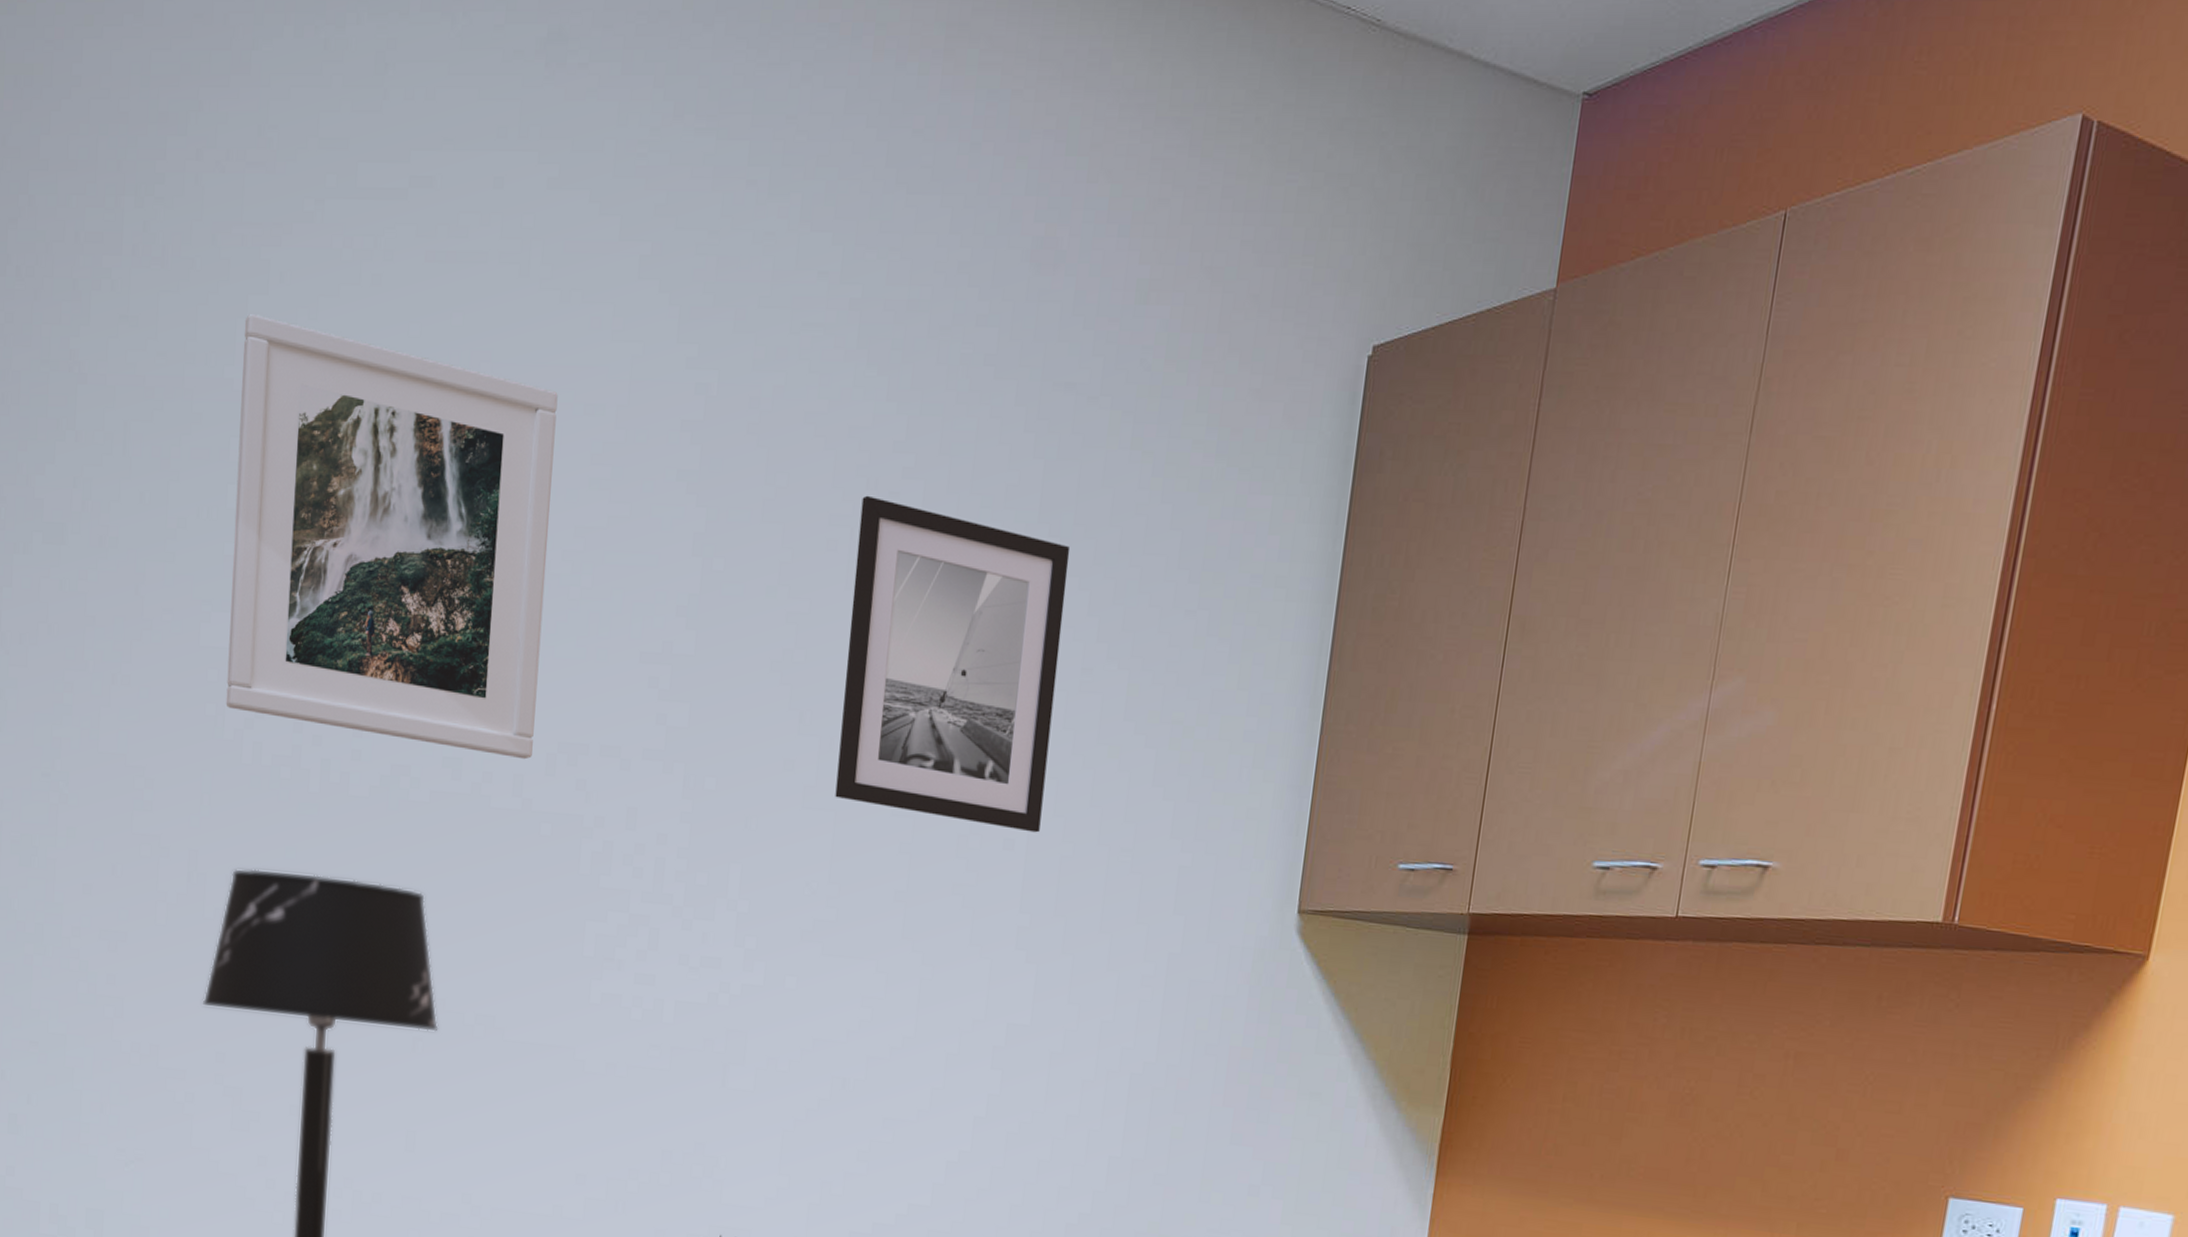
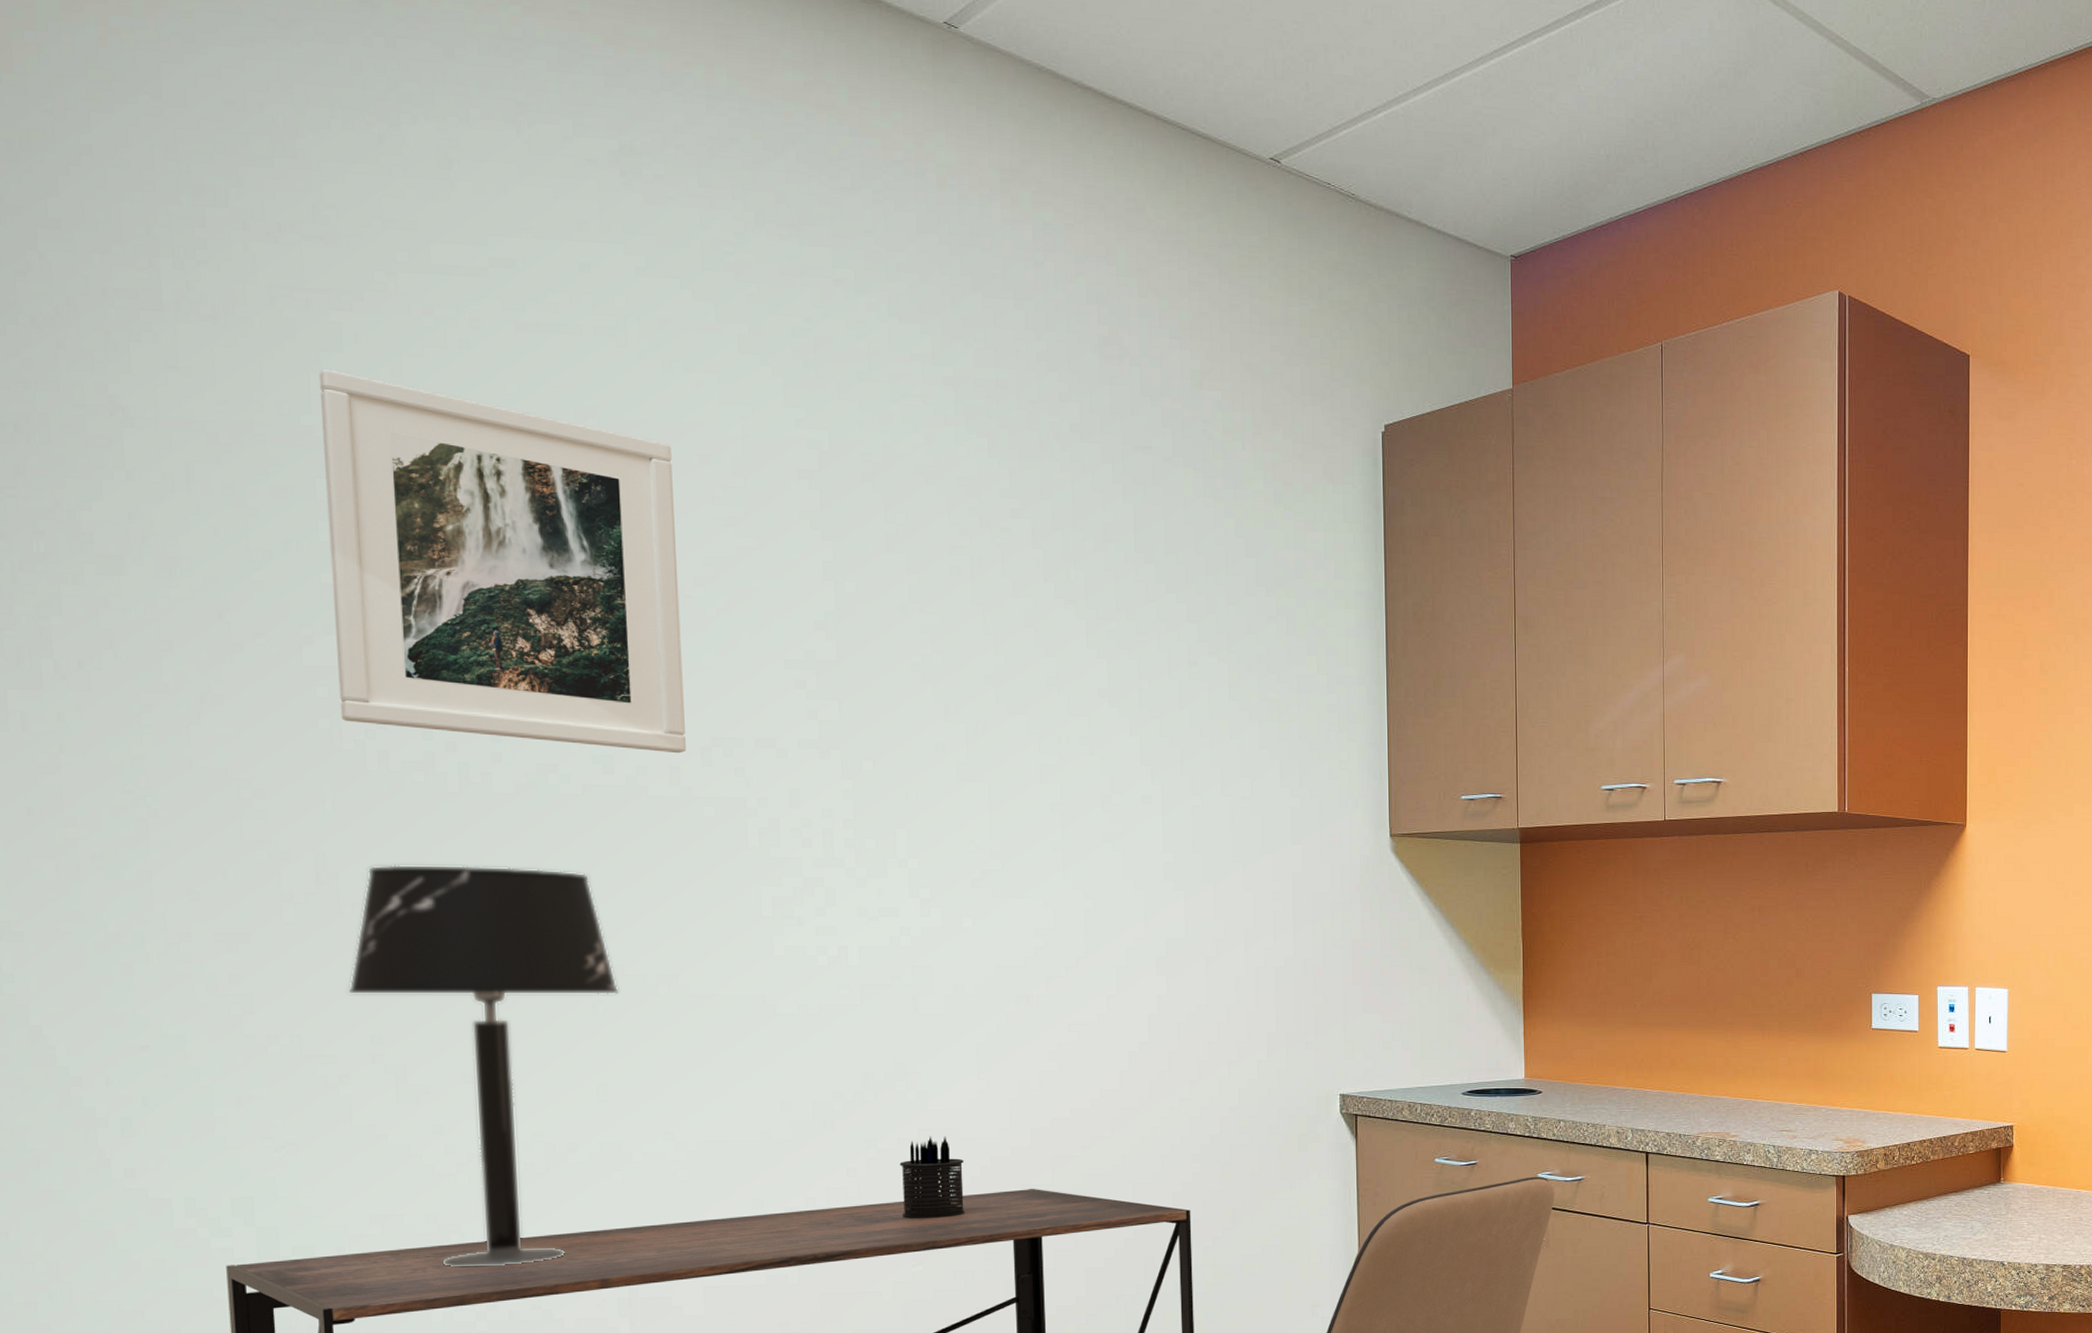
wall art: present [835,495,1071,833] -> none [977,531,1171,789]

